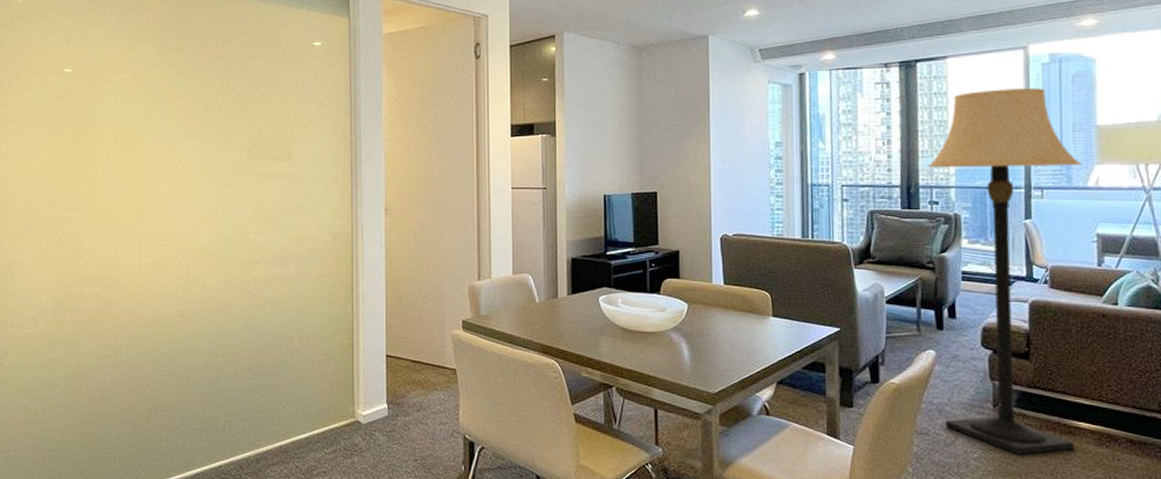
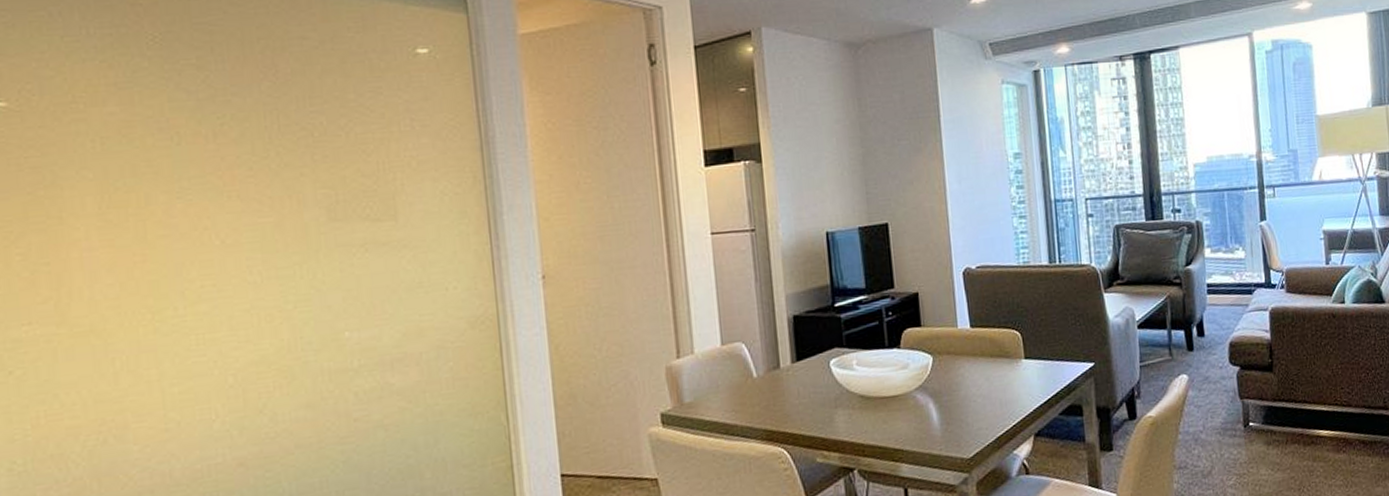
lamp: present [927,88,1081,455] -> none [1167,78,1317,475]

